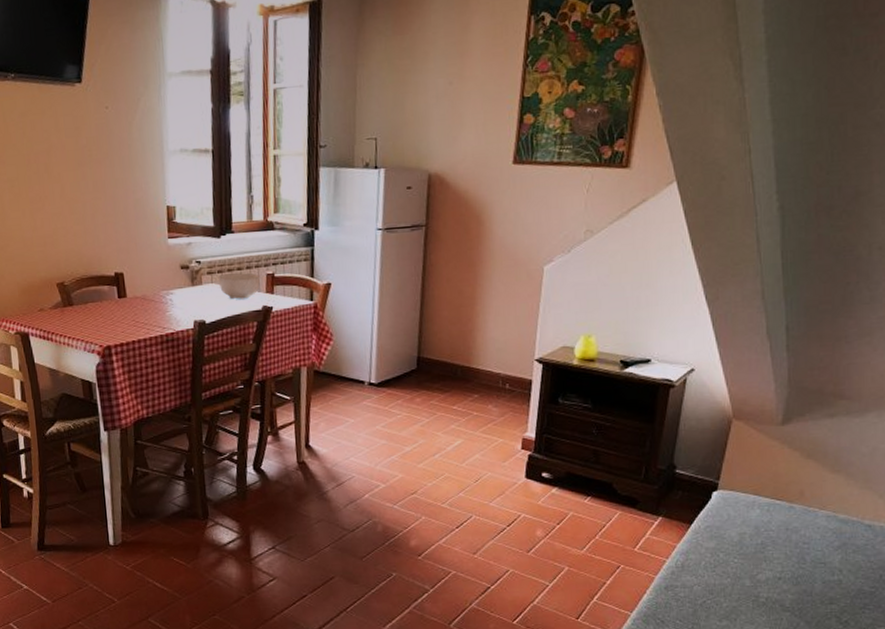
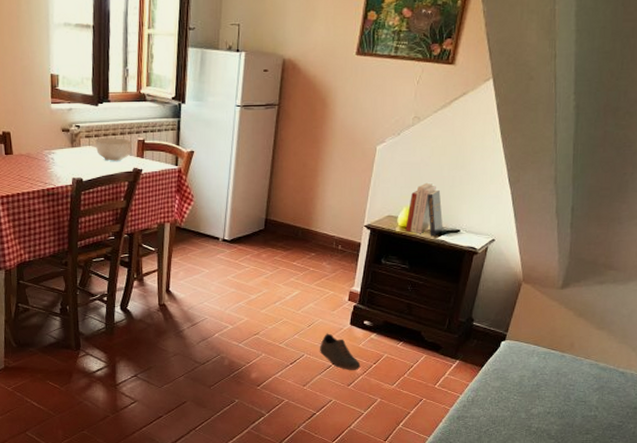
shoe: none [491,489,542,533] -> present [320,333,361,370]
books: none [584,305,631,369] -> present [405,182,443,237]

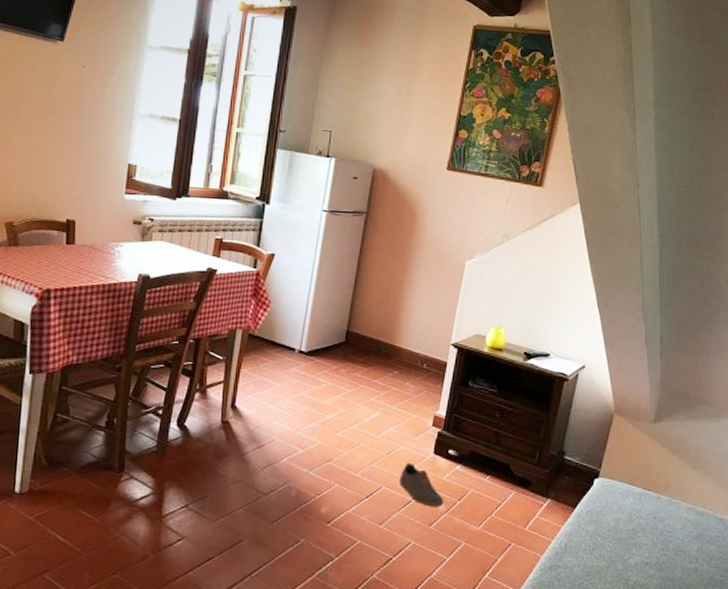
bowl: present [95,138,133,161] -> none [168,234,210,259]
books: present [405,182,443,237] -> none [494,302,533,360]

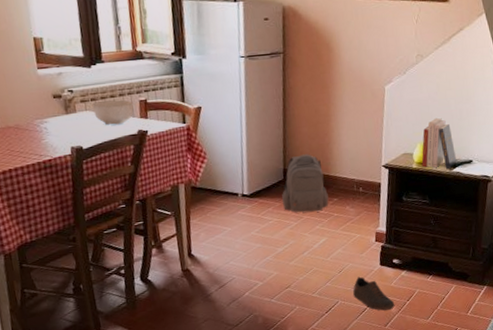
bowl: none [168,234,210,259] -> present [91,100,134,126]
backpack: none [339,319,389,381] -> present [281,154,329,213]
books: none [494,302,533,360] -> present [421,117,457,170]

